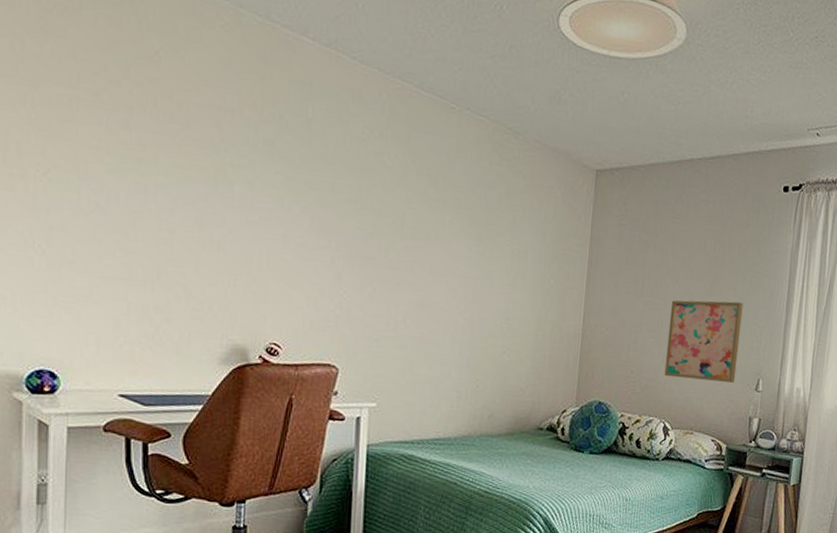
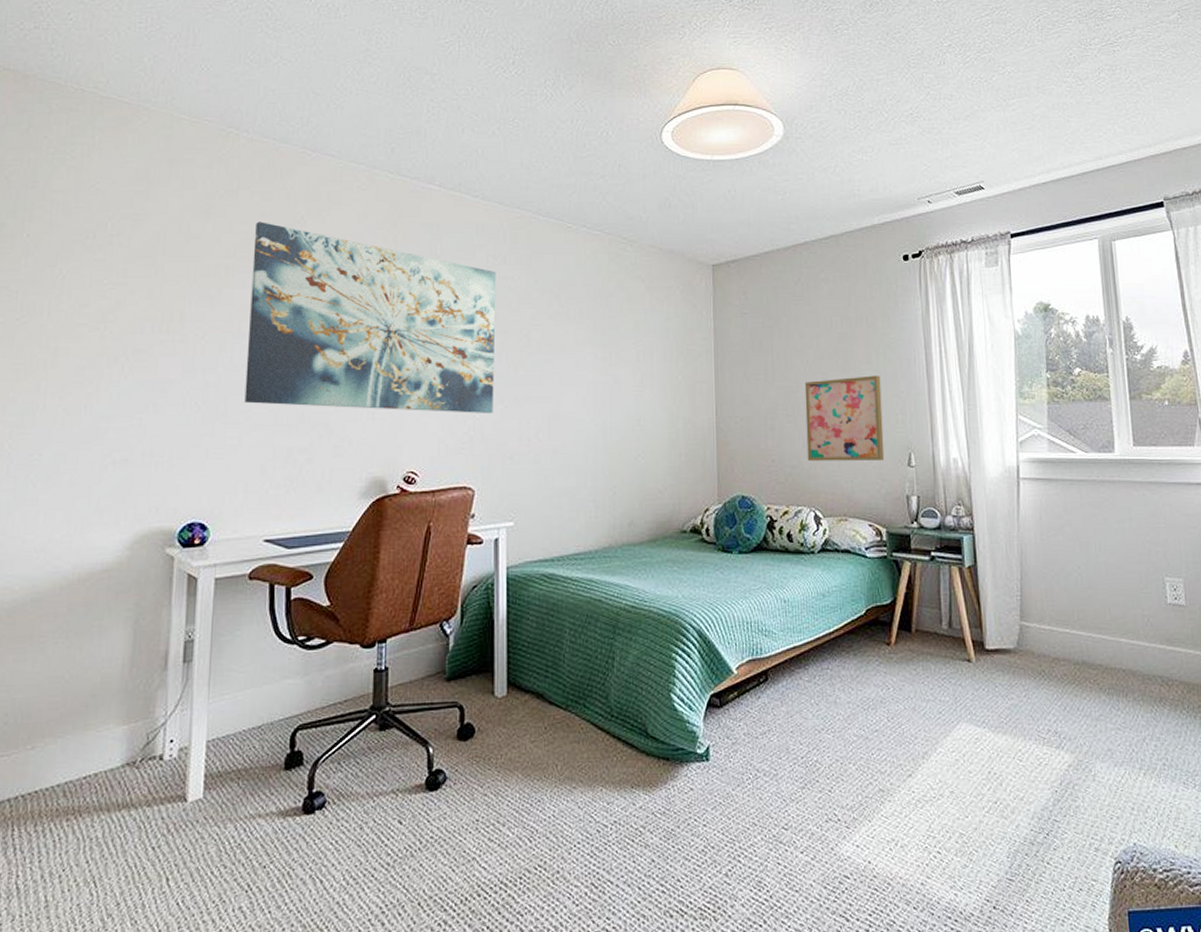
wall art: none [94,50,372,294] -> present [244,221,496,413]

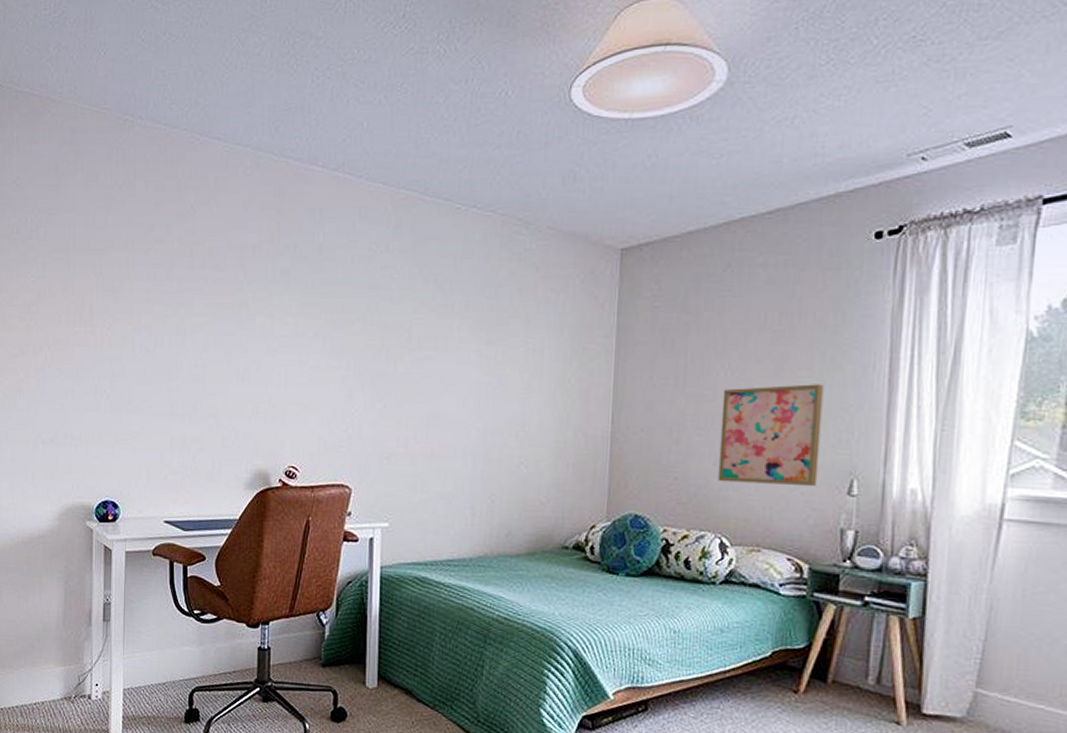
wall art: present [244,221,496,413] -> none [145,212,379,411]

